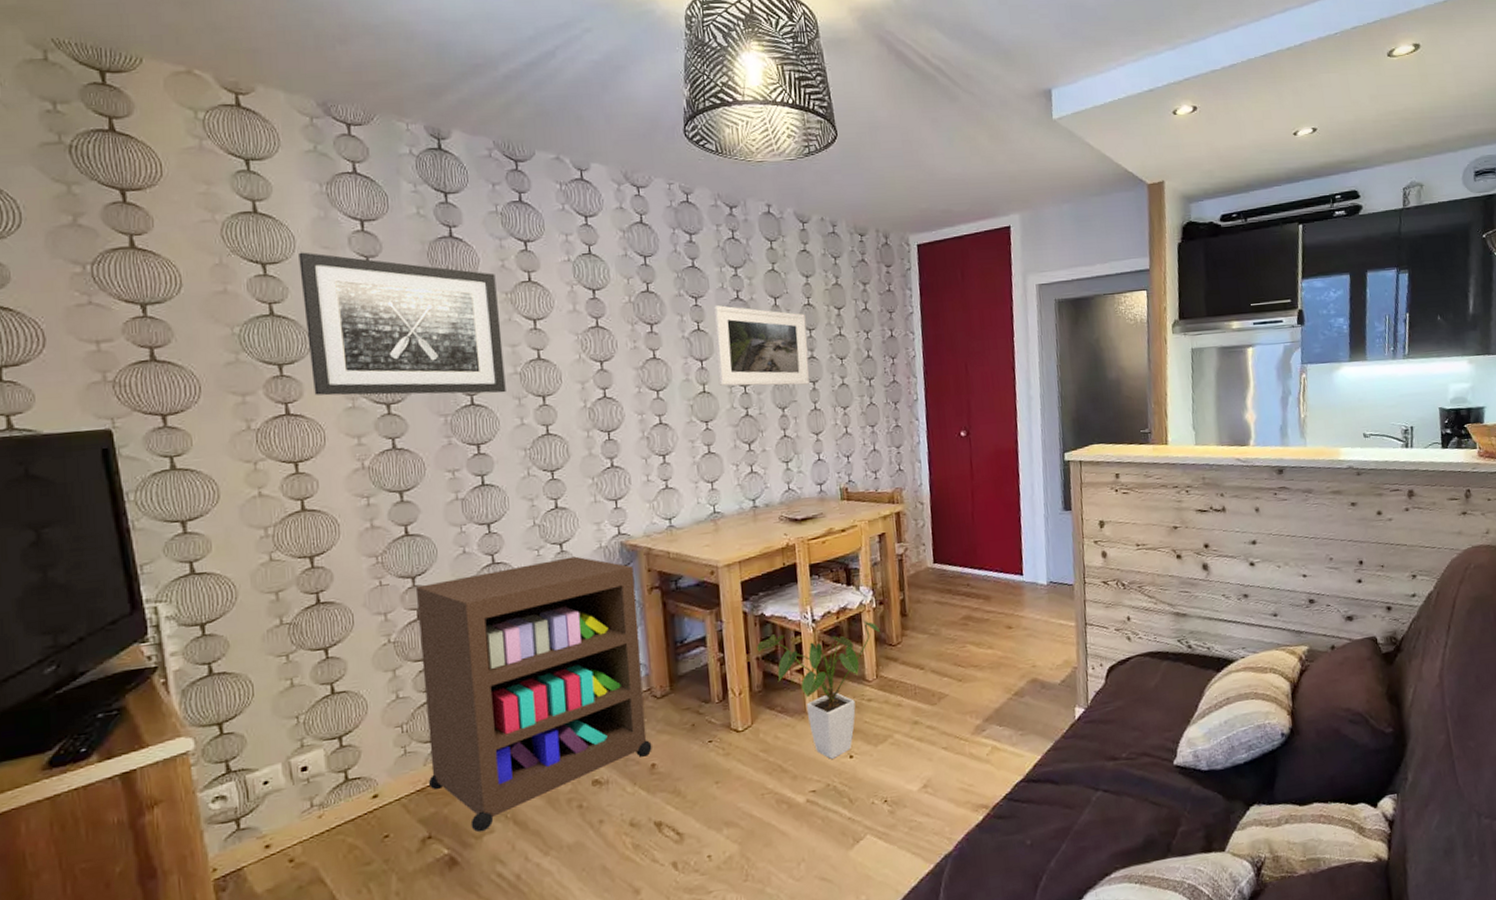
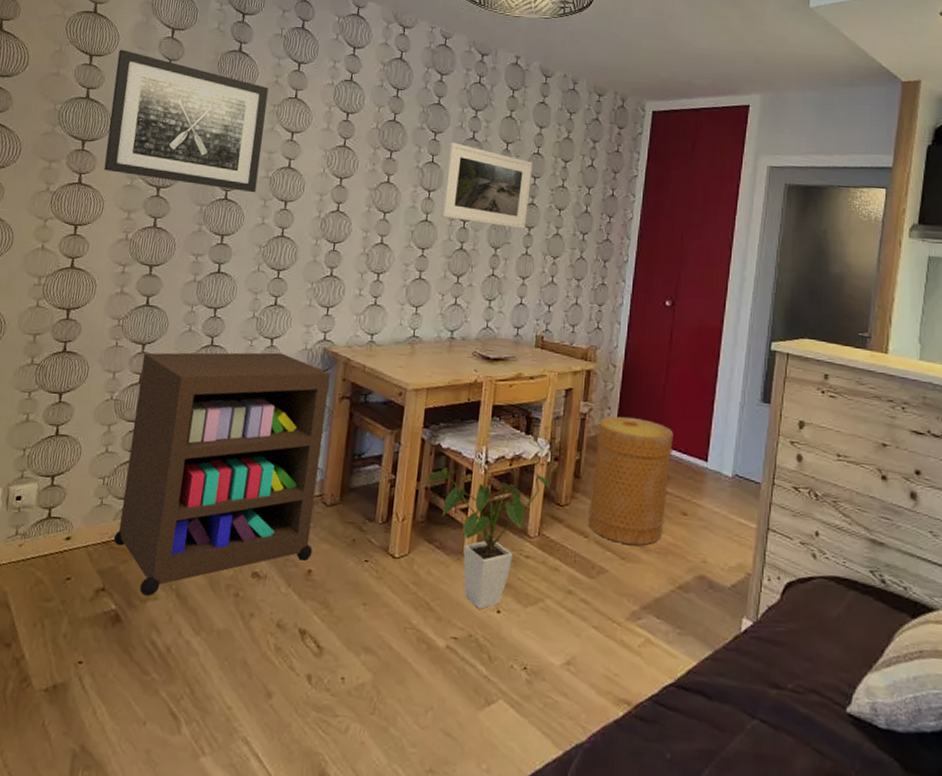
basket: none [916,548,993,667] -> present [588,416,674,545]

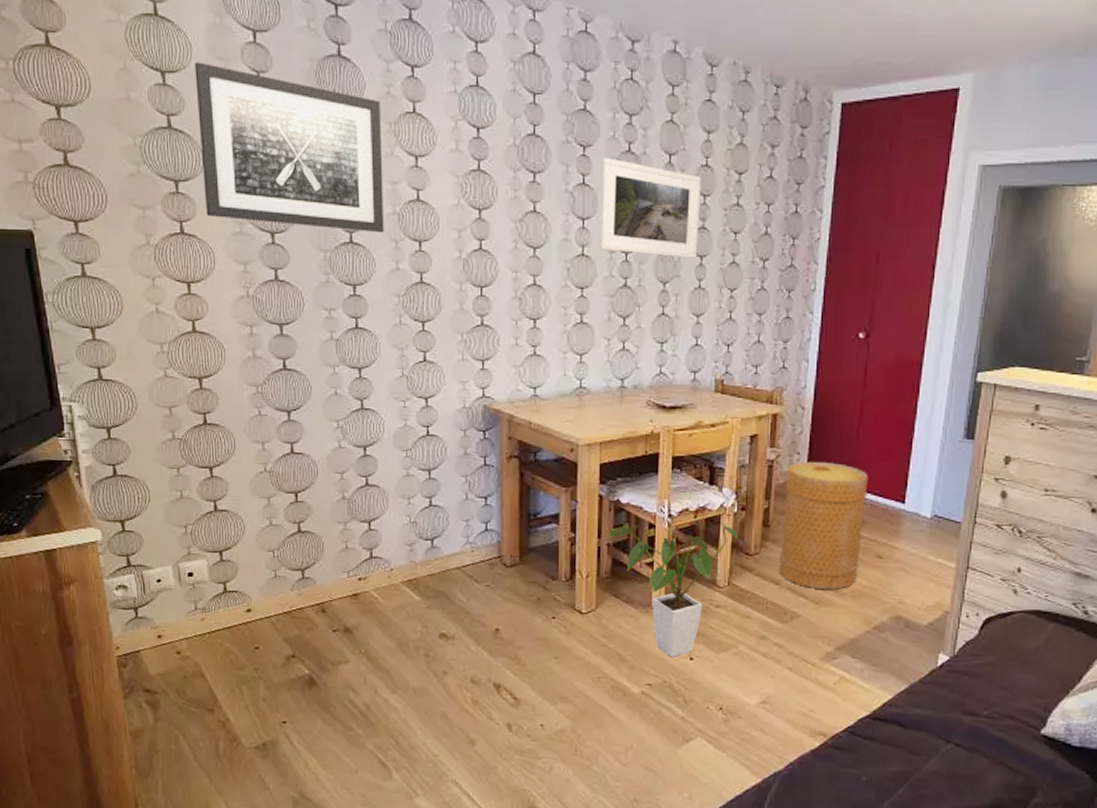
storage cabinet: present [114,352,330,597] -> none [290,413,498,661]

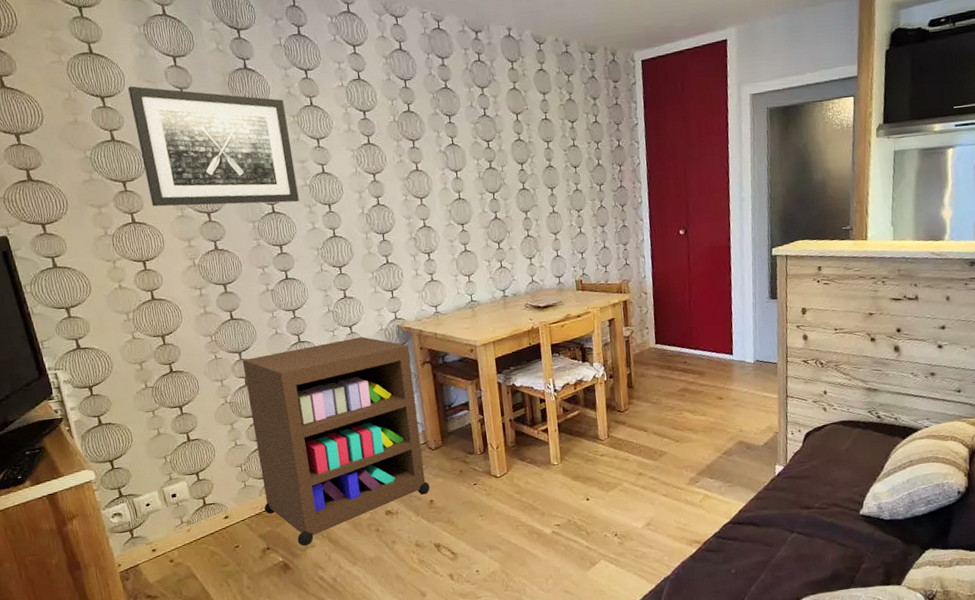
storage cabinet: none [290,413,498,661] -> present [242,336,430,547]
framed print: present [599,158,701,258] -> none [464,122,548,193]
house plant: present [608,523,738,658] -> none [509,390,610,502]
basket: present [779,461,868,589] -> none [640,331,706,430]

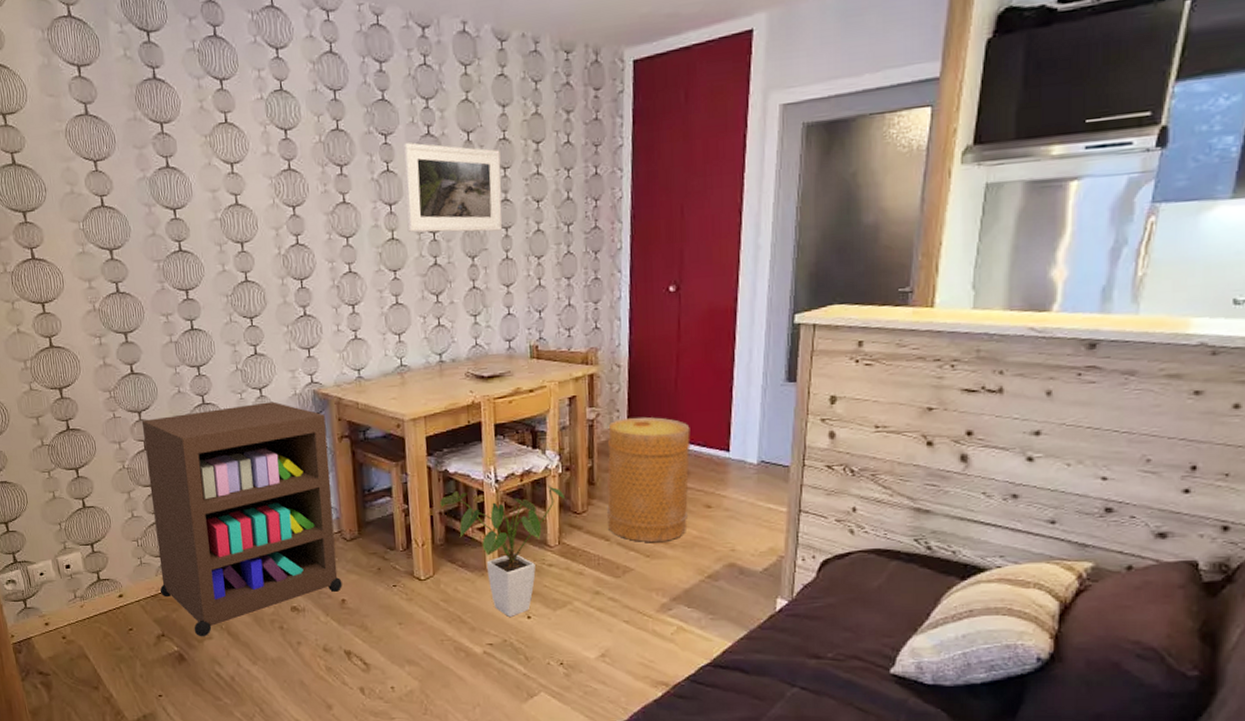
wall art: present [128,86,299,207] -> none [30,101,209,241]
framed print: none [464,122,548,193] -> present [402,142,502,233]
house plant: none [509,390,610,502] -> present [439,484,564,618]
basket: none [640,331,706,430] -> present [606,416,691,542]

